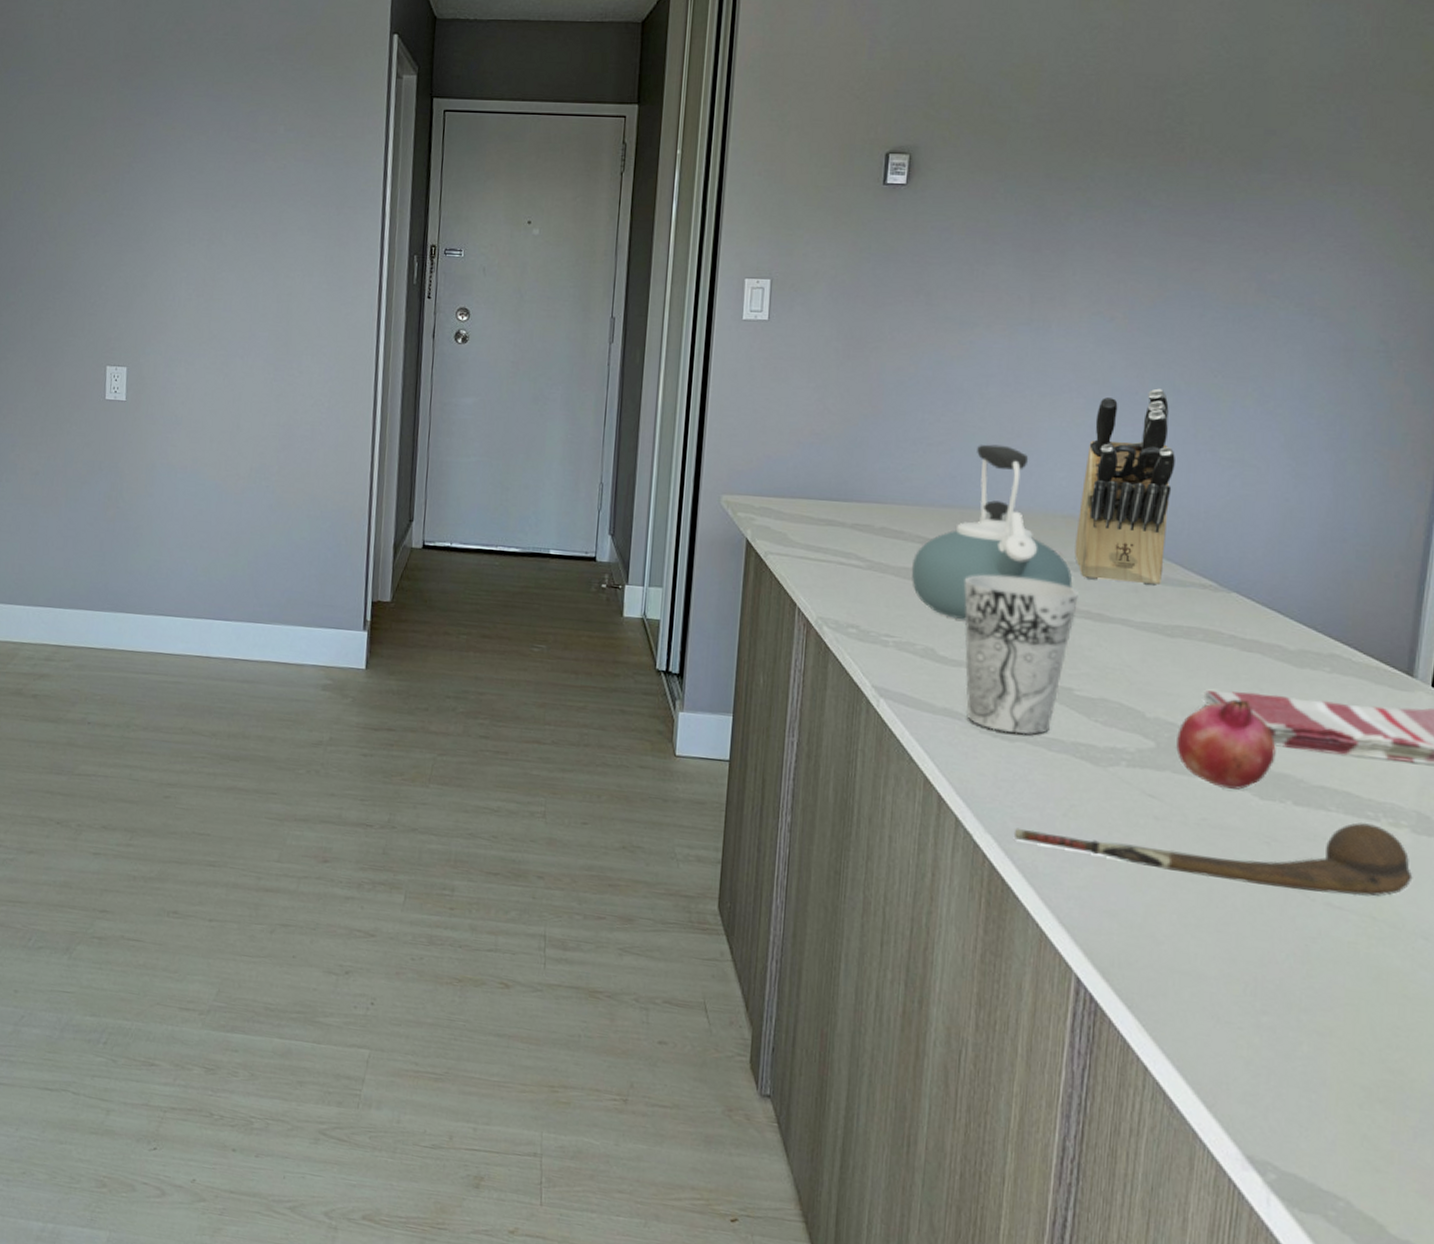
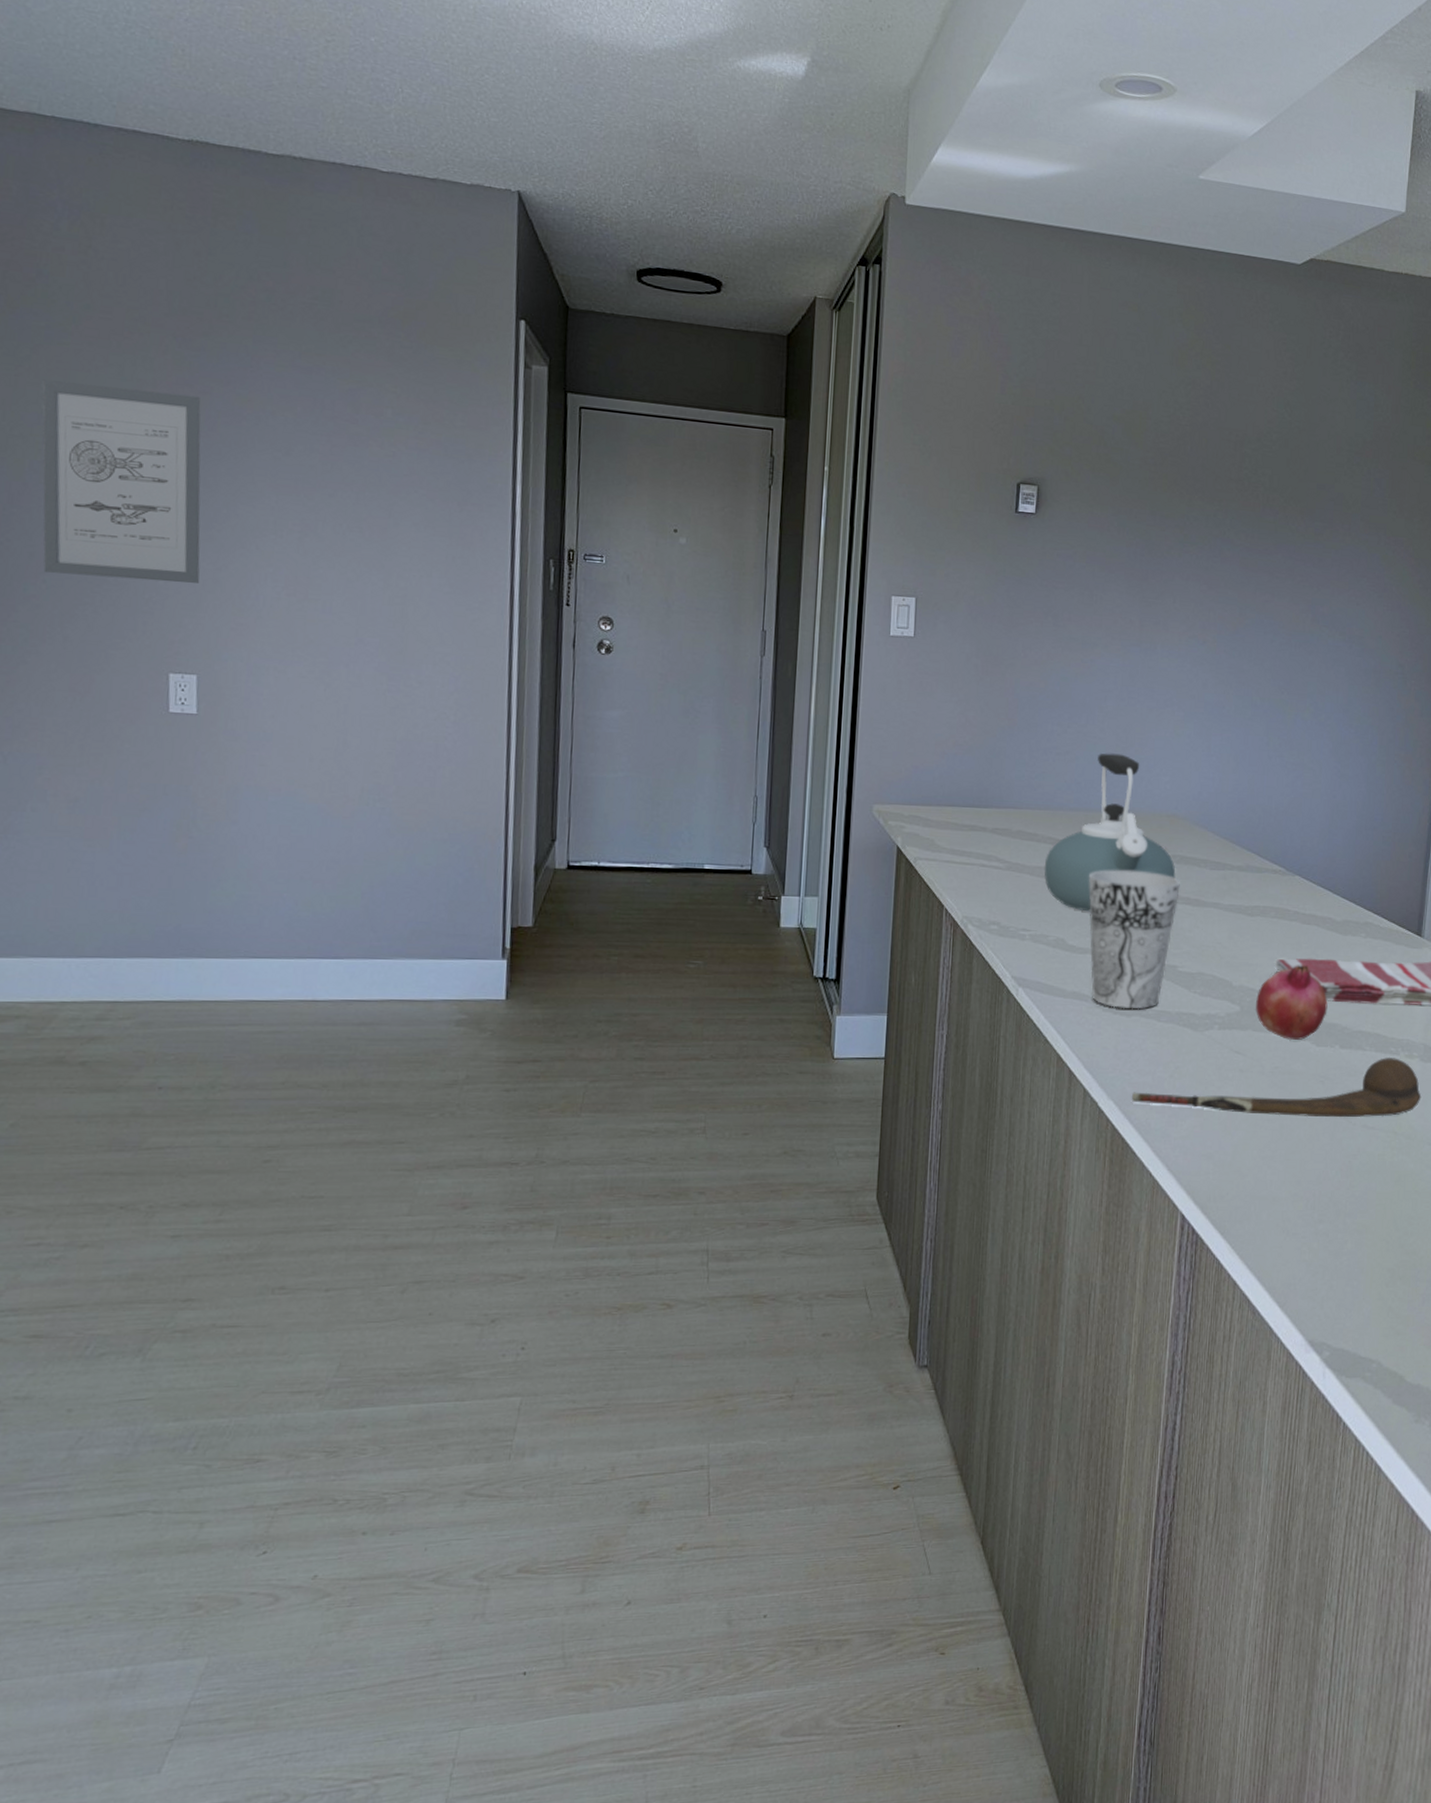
wall art: none [20,124,137,289] -> present [42,379,201,583]
knife block: present [1074,388,1175,587] -> none [1177,703,1253,874]

